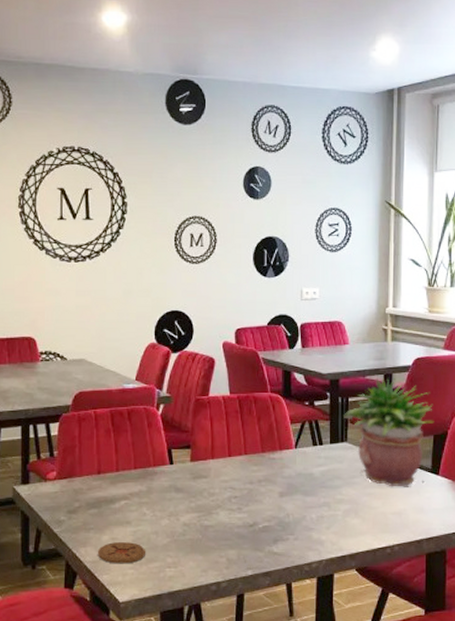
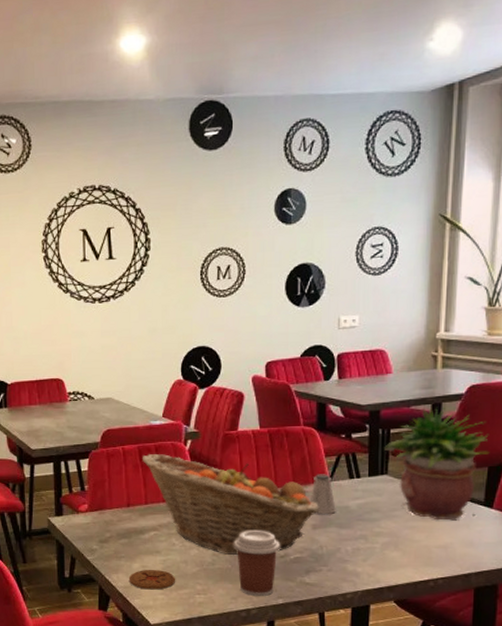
fruit basket: none [114,417,286,525] -> present [141,453,320,556]
coffee cup: none [205,499,250,567] -> present [234,531,281,596]
saltshaker: none [276,441,301,481] -> present [309,474,336,514]

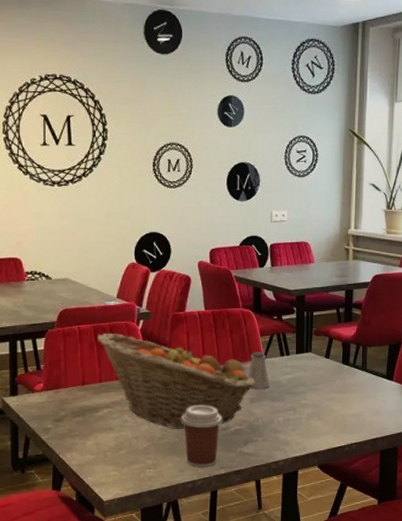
coaster: present [129,570,175,590] -> none [83,447,127,467]
potted plant: present [383,405,490,521] -> none [307,292,390,392]

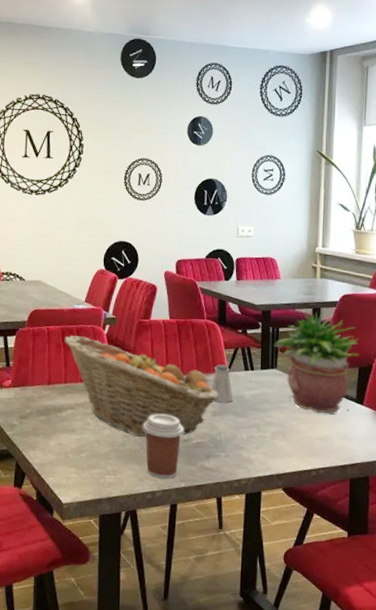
potted plant: none [307,292,390,392] -> present [273,310,360,415]

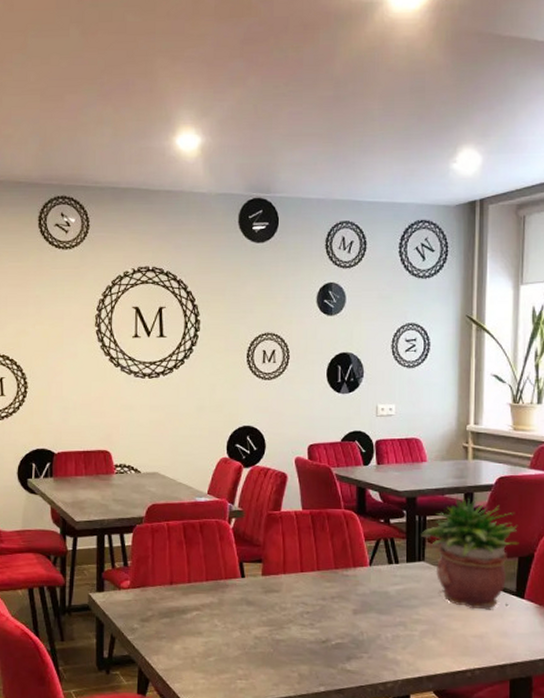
fruit basket: present [64,335,219,438] -> none [186,530,360,640]
coffee cup: present [143,414,185,479] -> none [276,613,322,683]
saltshaker: present [210,364,233,402] -> none [350,558,376,599]

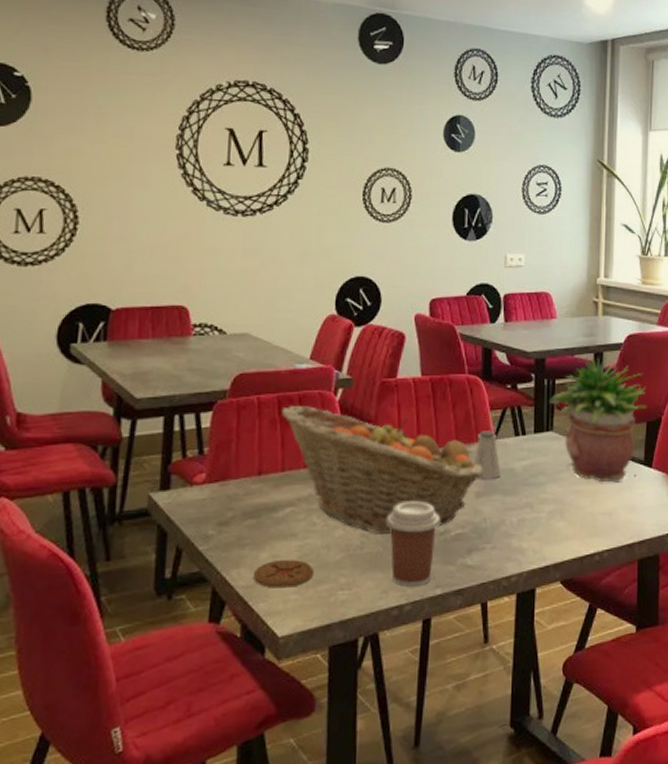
coaster: none [170,652,216,674] -> present [254,560,313,588]
fruit basket: none [186,530,360,640] -> present [281,405,484,535]
coffee cup: none [276,613,322,683] -> present [387,501,441,587]
saltshaker: none [350,558,376,599] -> present [473,430,501,479]

